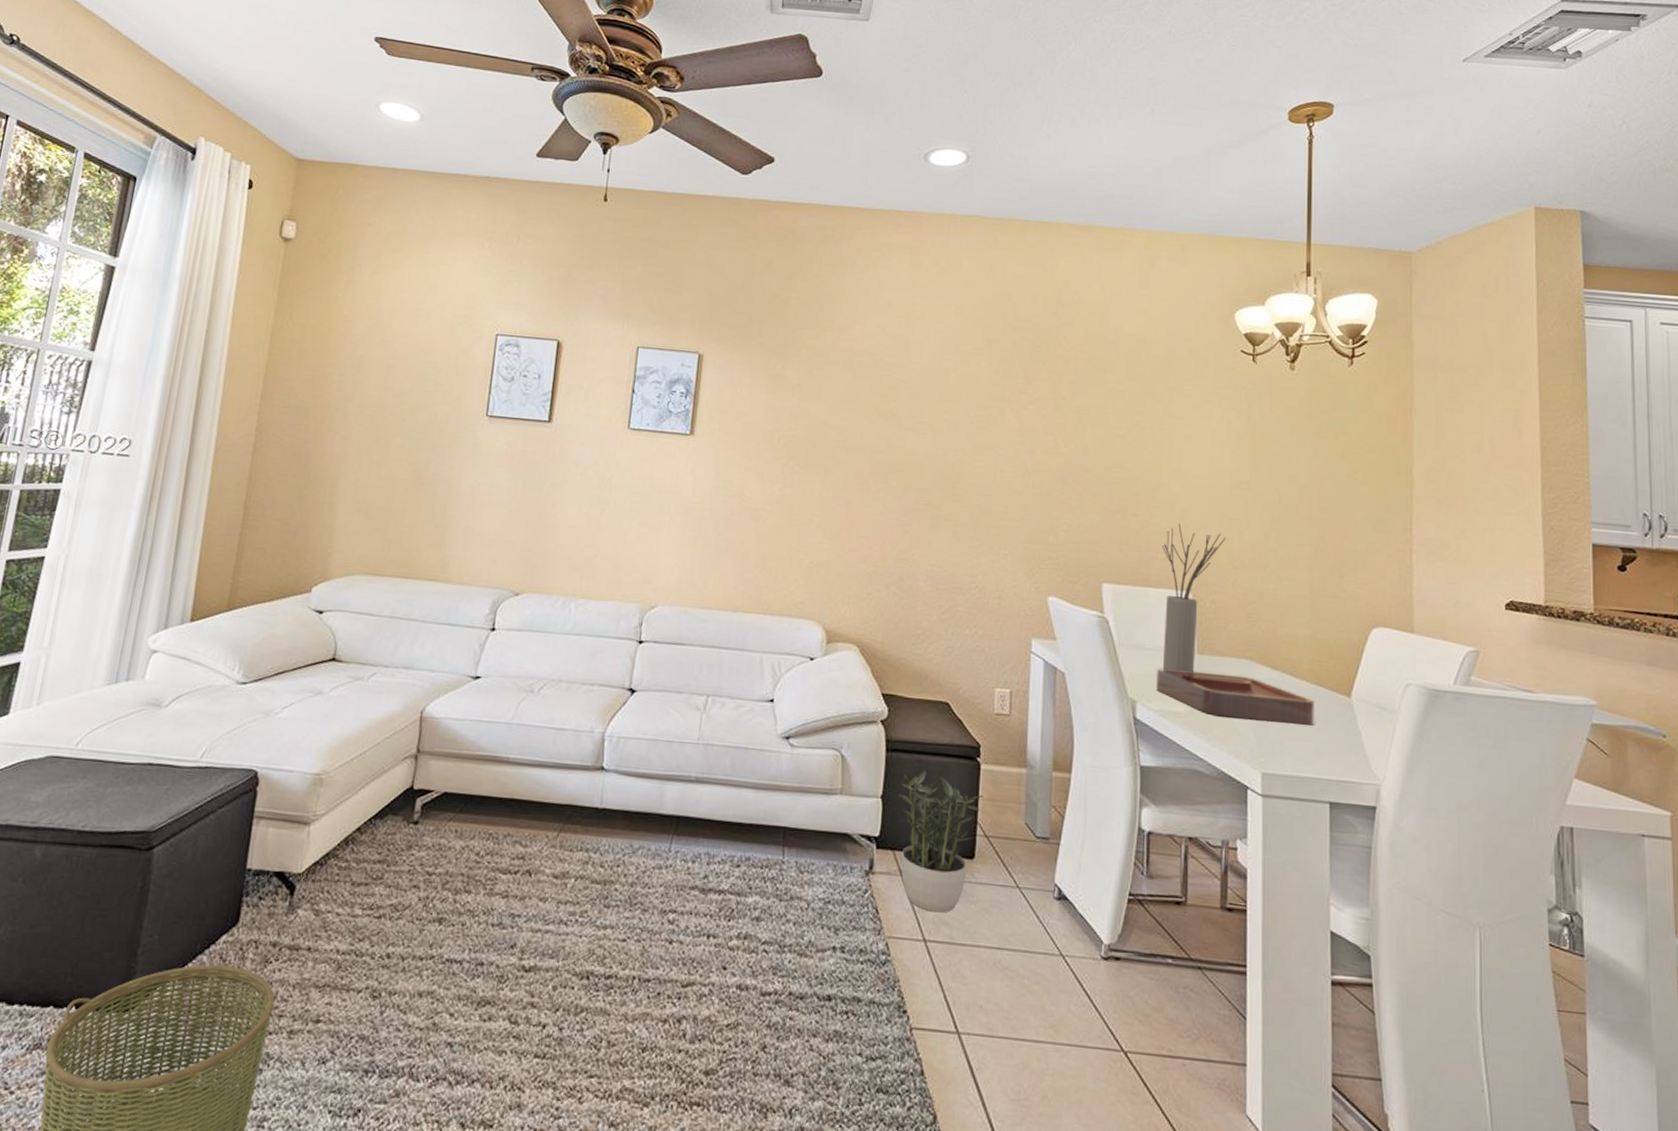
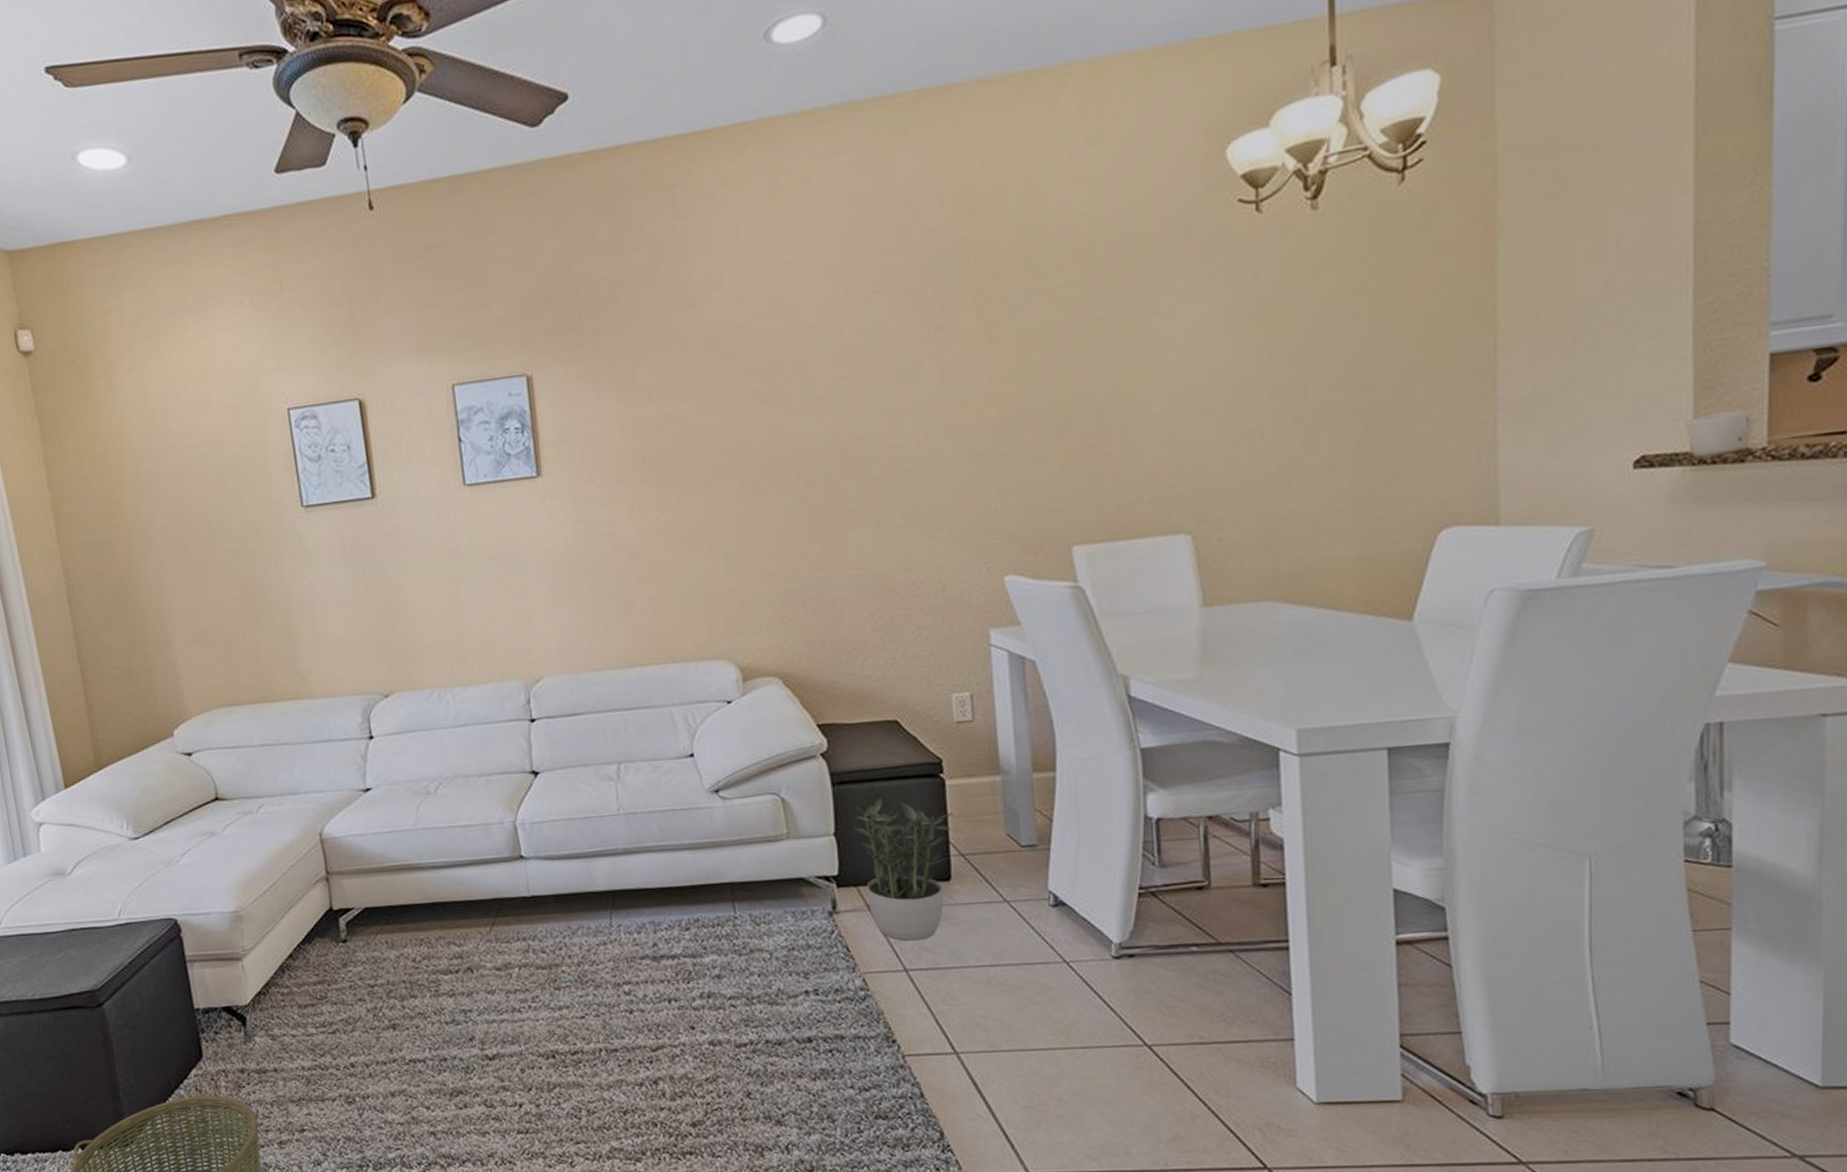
decorative tray: present [1156,667,1314,726] -> none [1152,621,1363,675]
vase: present [1162,523,1226,672] -> none [1147,451,1233,633]
mug: none [1540,579,1584,614] -> present [1686,410,1754,459]

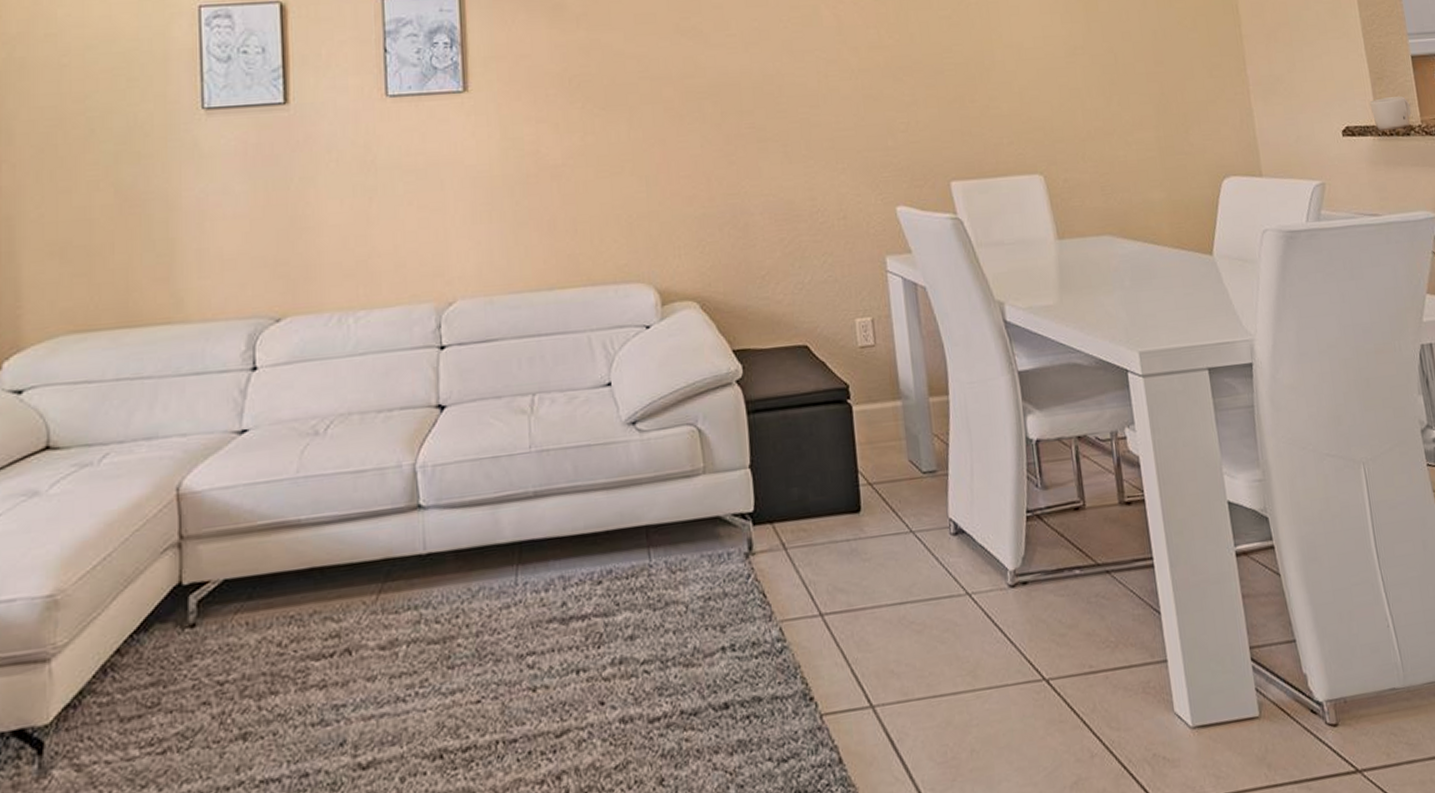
potted plant: present [845,798,953,941] -> none [760,426,860,582]

